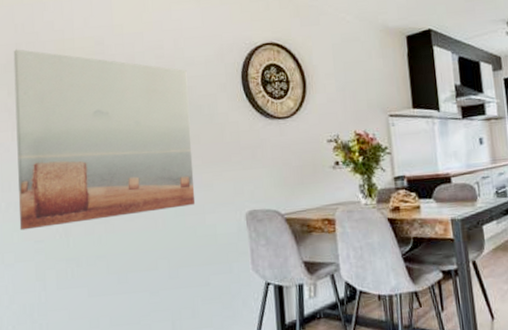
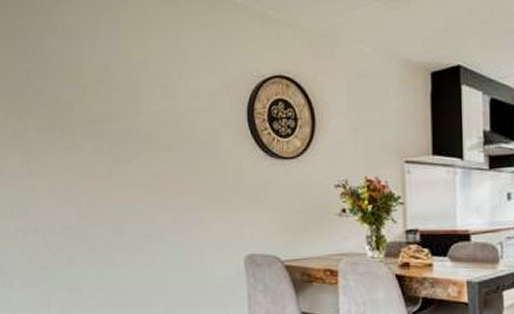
wall art: present [13,49,196,230] -> none [24,74,195,256]

